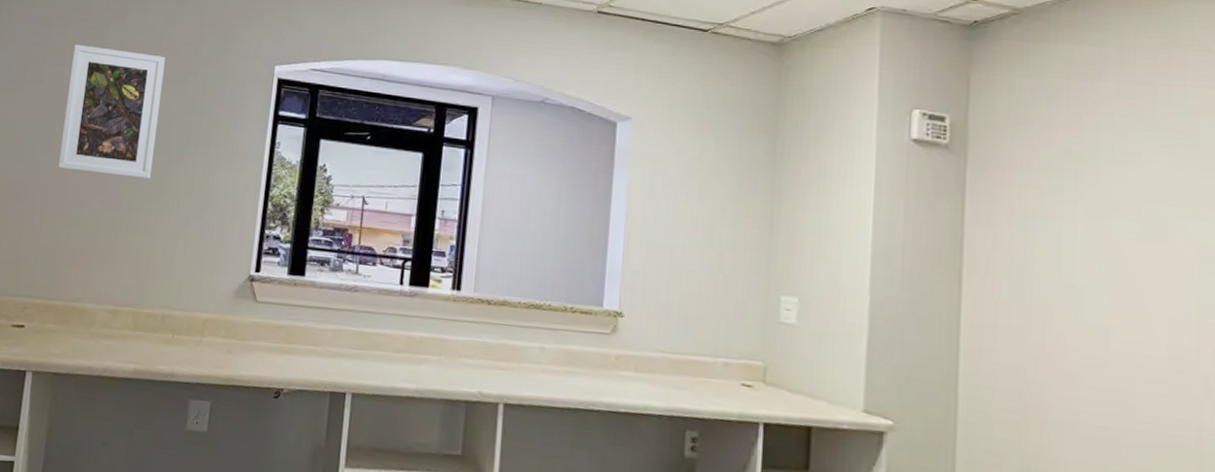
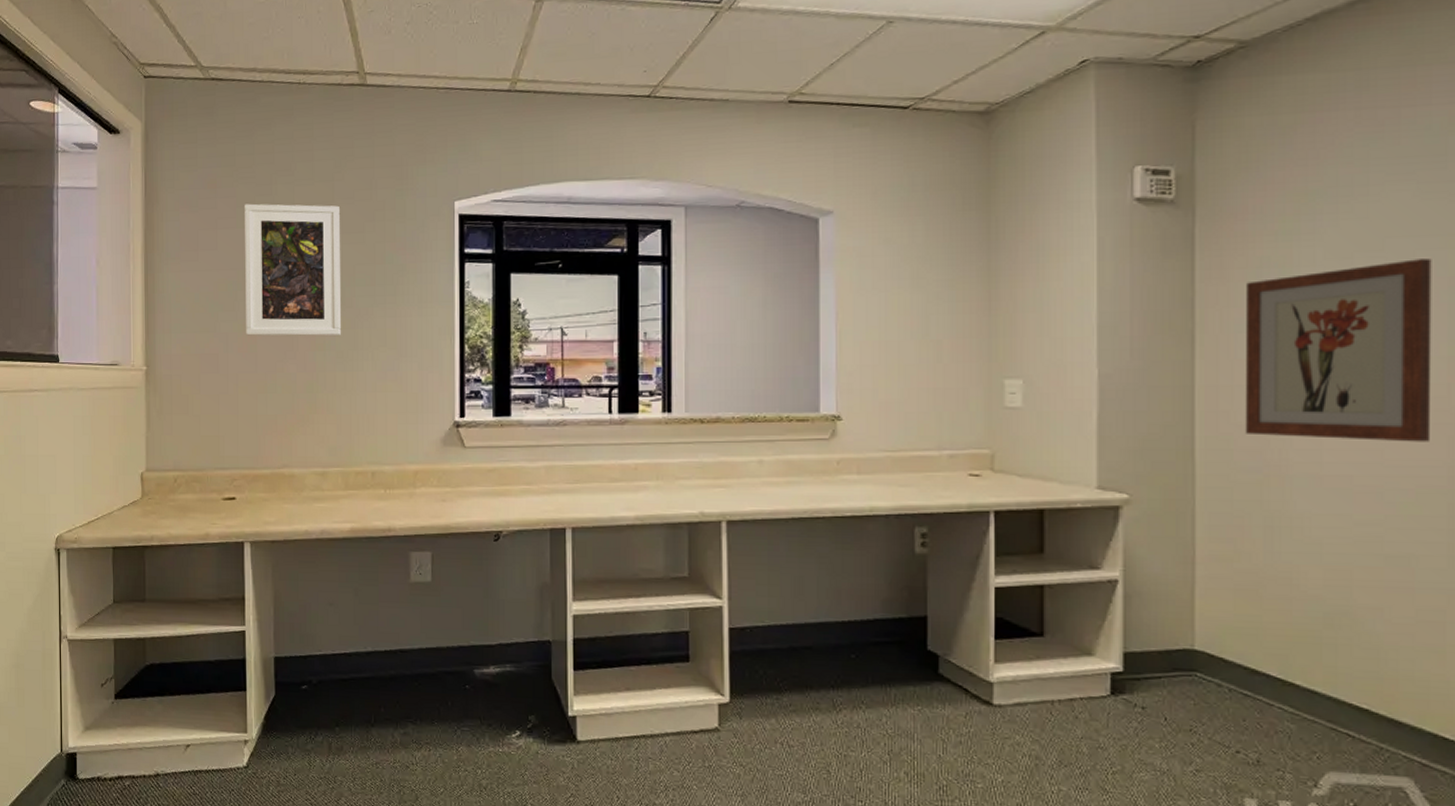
wall art: none [1006,226,1184,403] -> present [1245,258,1432,442]

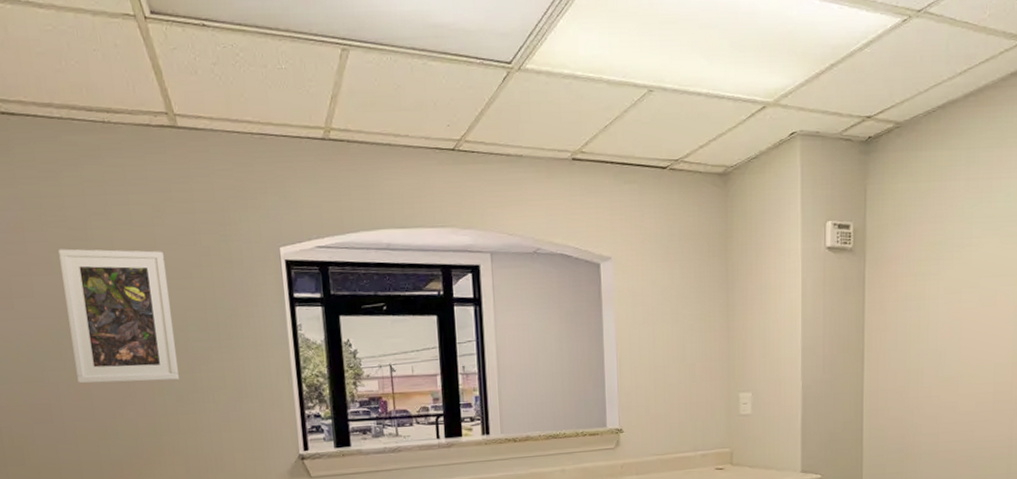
wall art: present [1245,258,1432,442] -> none [893,292,1006,426]

